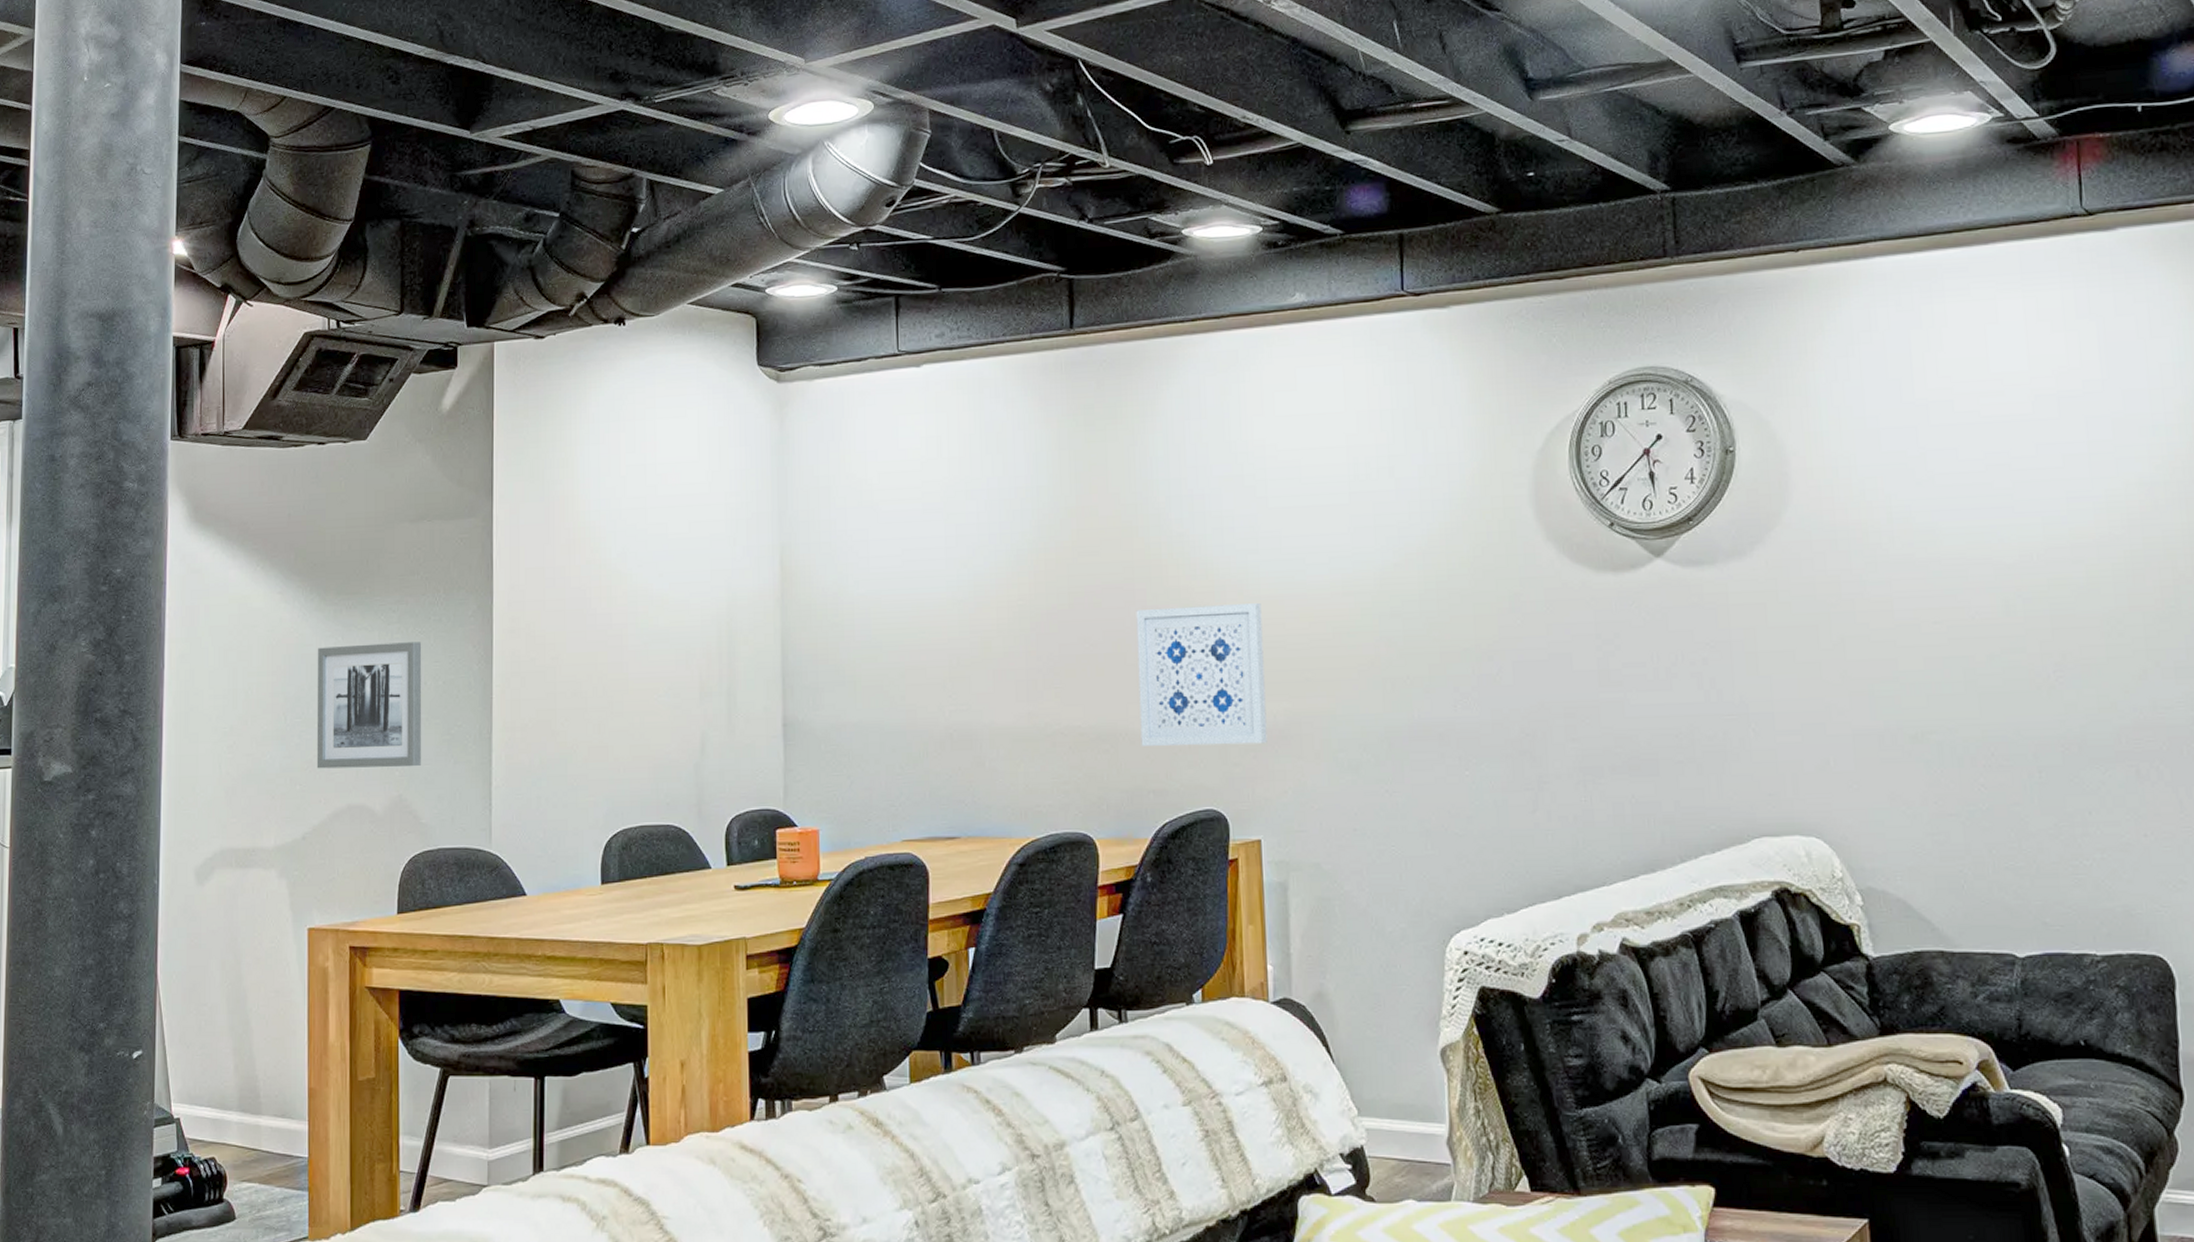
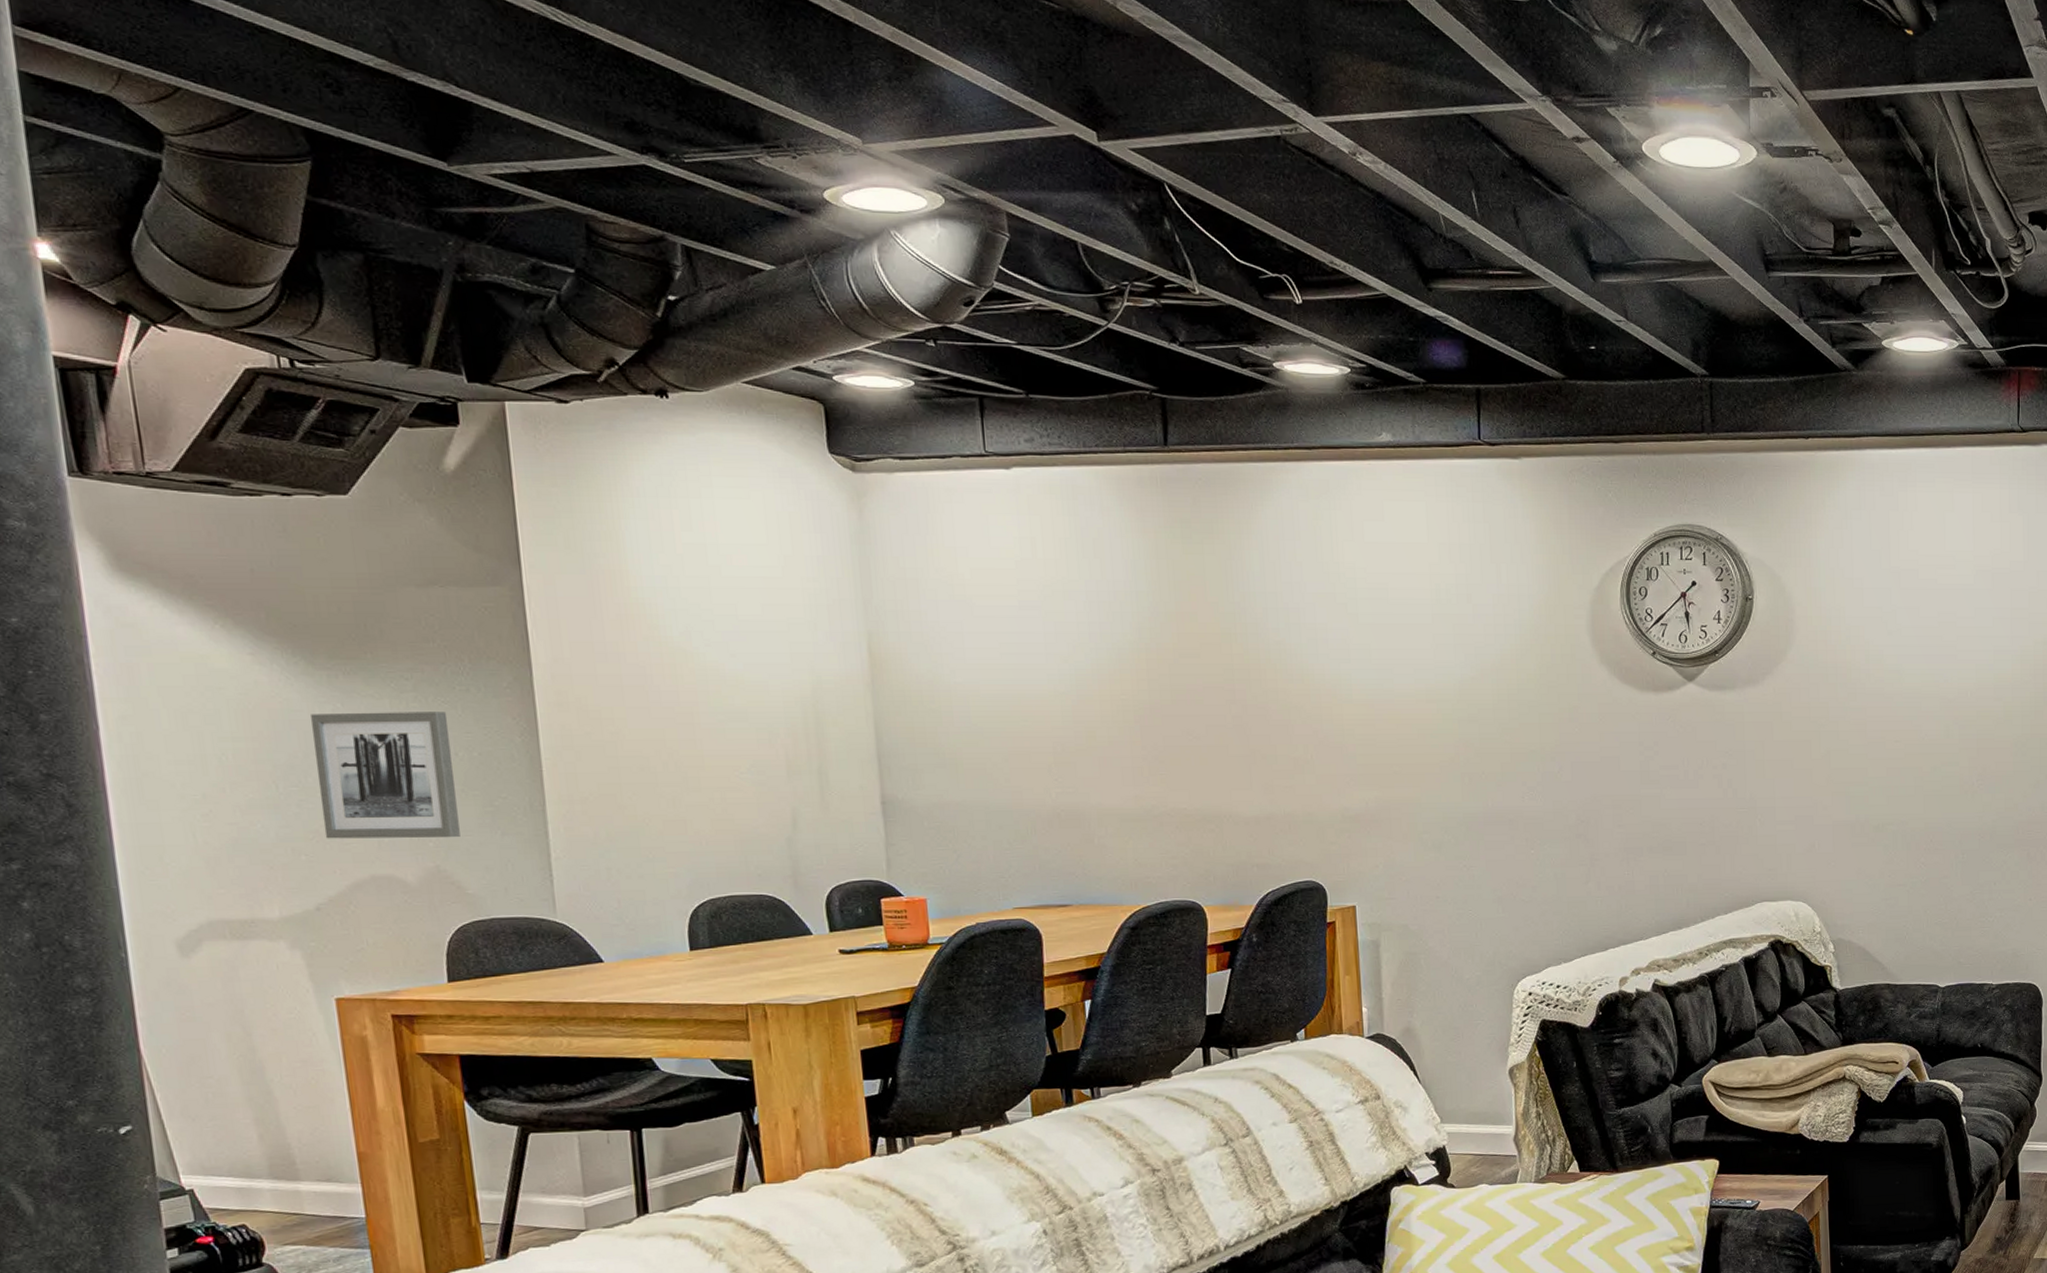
wall art: present [1136,602,1267,746] -> none [1236,705,1360,827]

